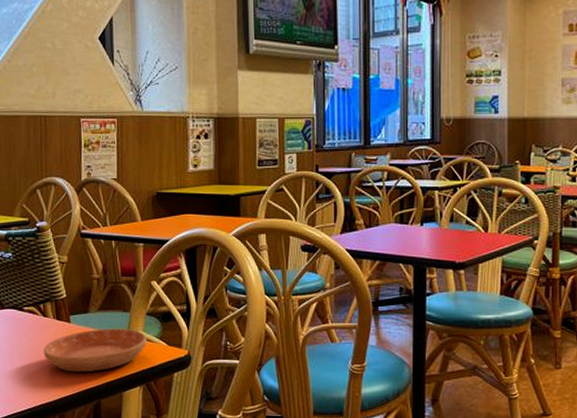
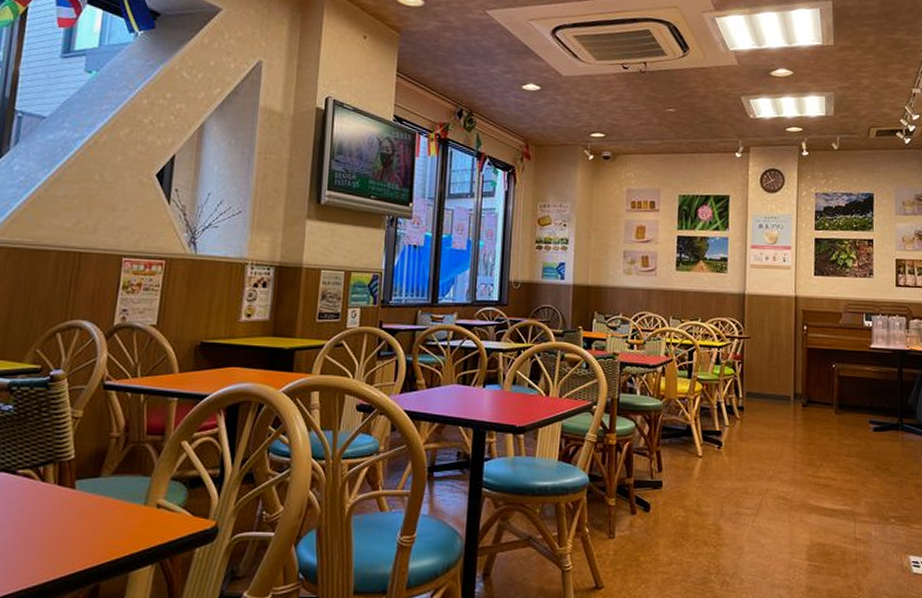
saucer: present [43,328,148,373] -> none [34,495,169,549]

